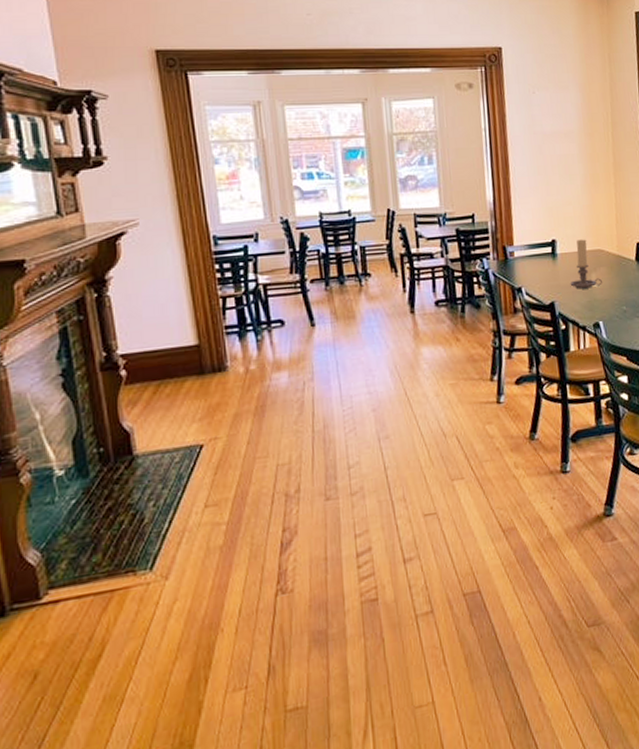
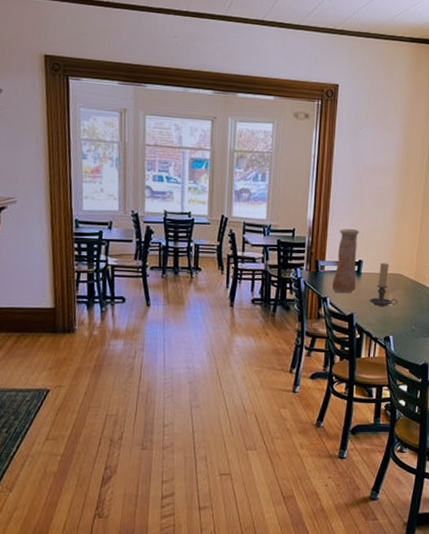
vase: none [525,206,553,281] -> present [332,229,360,294]

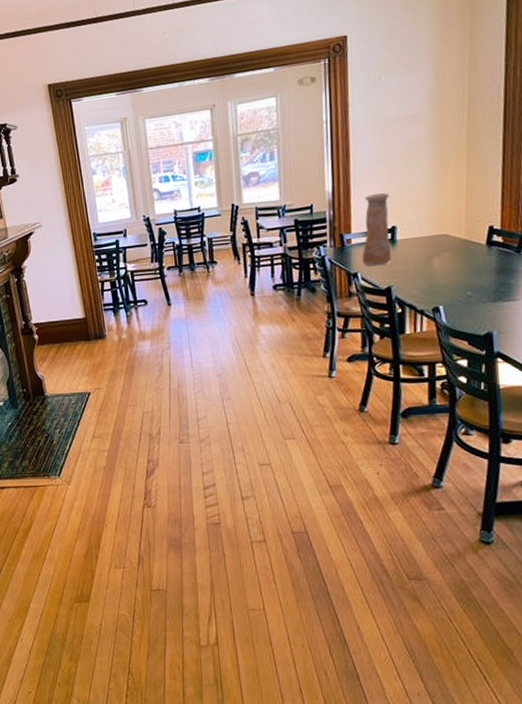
candle holder: present [369,263,397,306] -> none [409,224,445,274]

